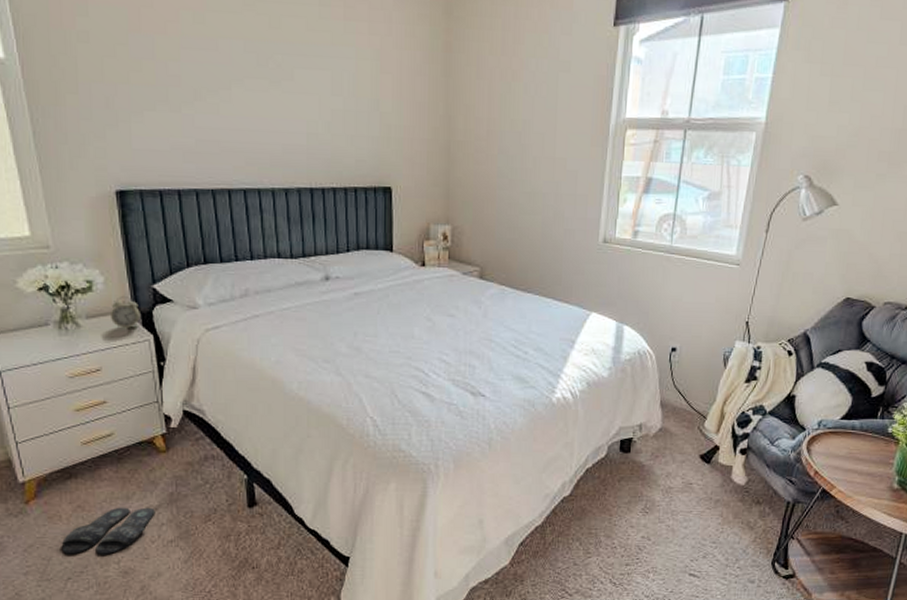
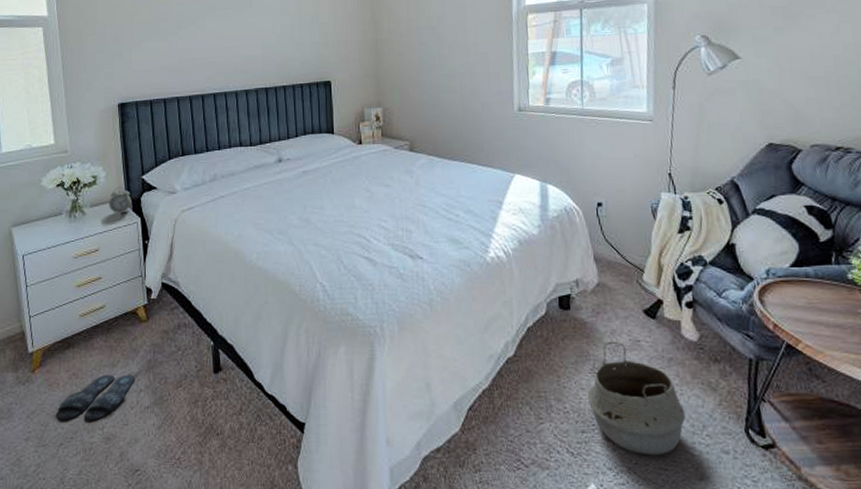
woven basket: none [636,483,723,585] -> present [588,341,686,456]

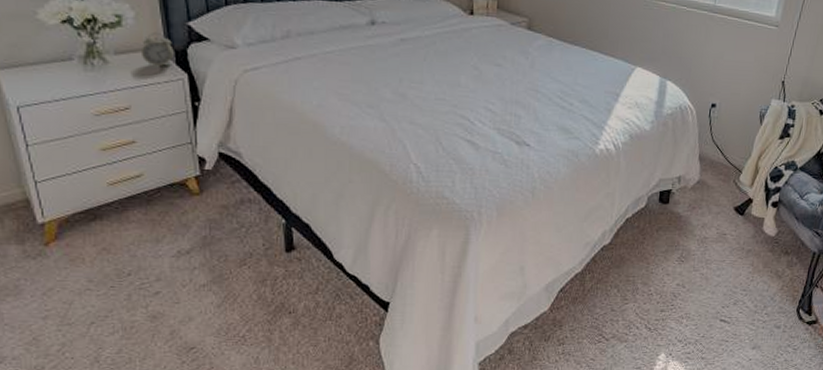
slippers: present [57,374,136,421] -> none [84,250,187,299]
woven basket: present [588,341,686,456] -> none [671,233,753,330]

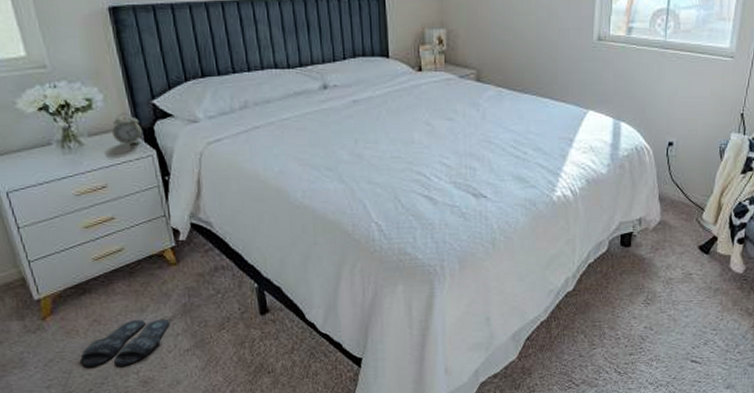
slippers: none [84,250,187,299] -> present [80,318,170,368]

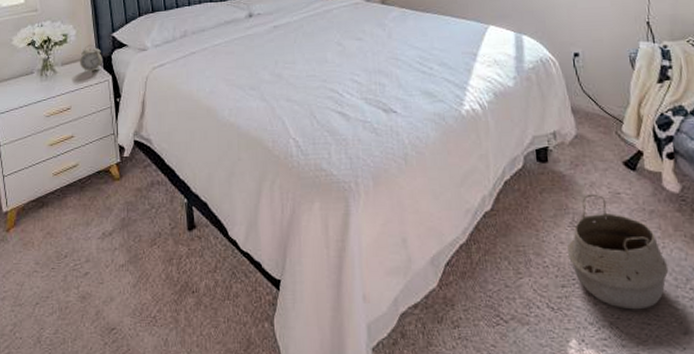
slippers: present [80,318,170,368] -> none [32,232,110,280]
woven basket: none [639,274,723,371] -> present [567,193,669,310]

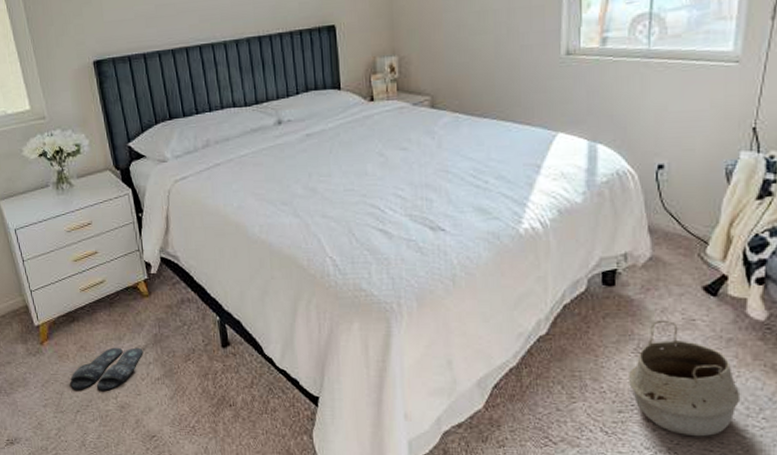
slippers: none [32,232,110,280] -> present [70,347,143,391]
alarm clock: present [79,45,102,73] -> none [95,156,120,186]

